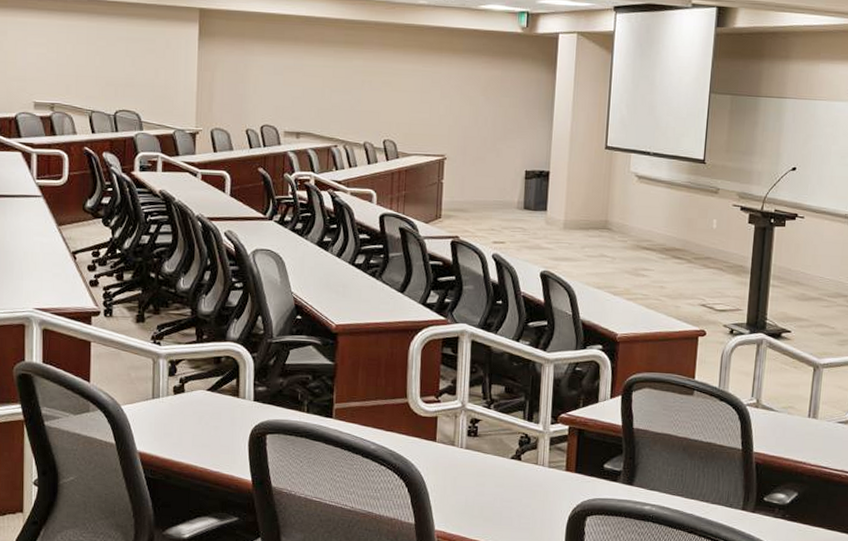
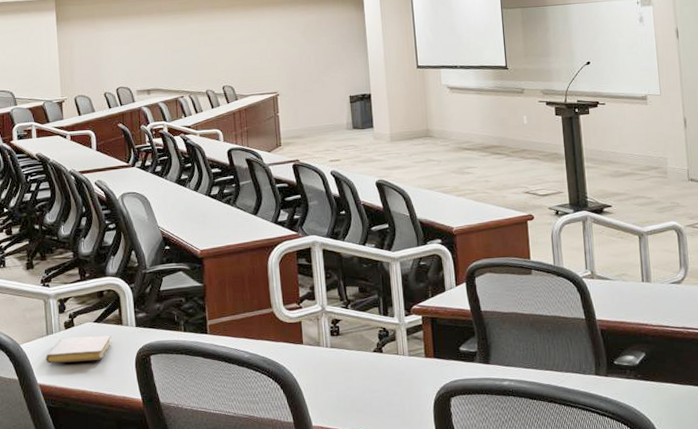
notebook: none [148,404,225,433] -> present [45,335,112,364]

